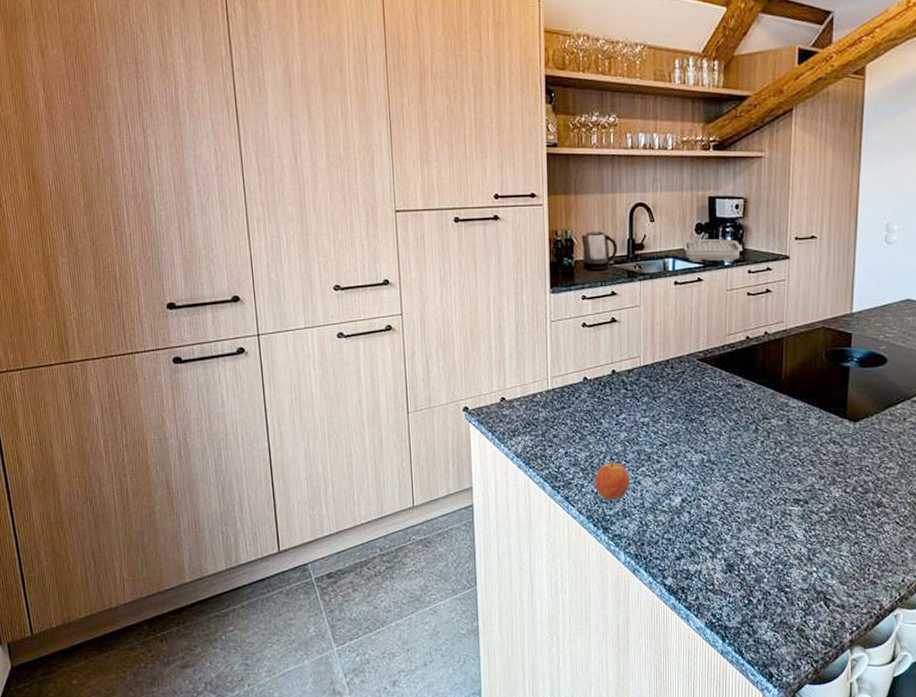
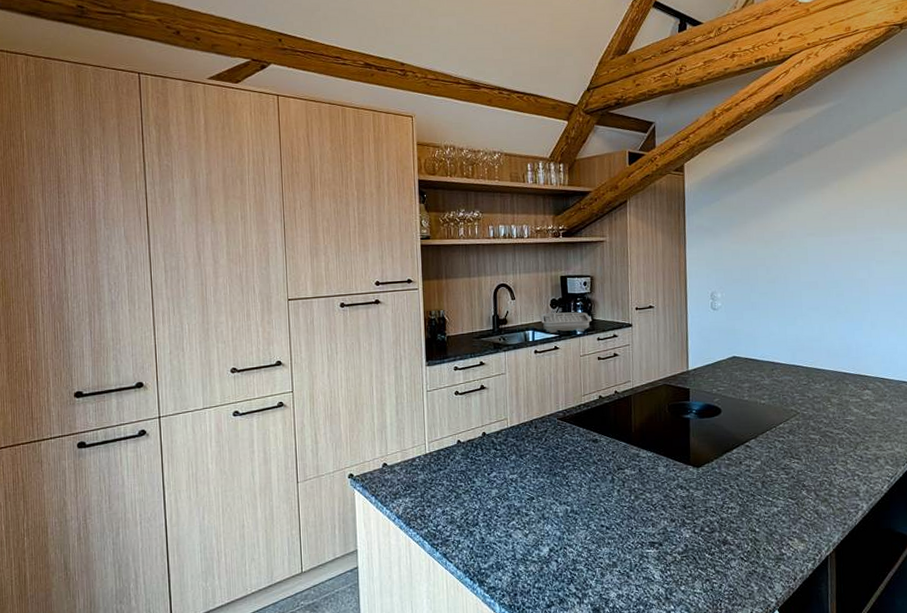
kettle: present [581,230,617,271] -> none [452,309,484,345]
fruit: present [594,460,630,501] -> none [469,516,502,555]

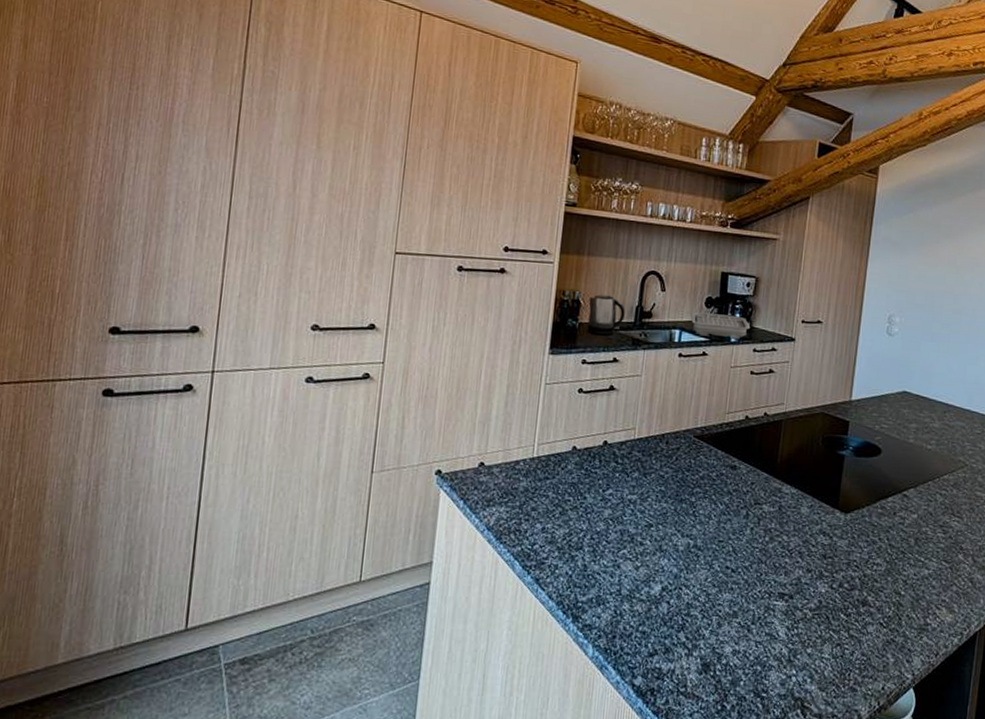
kettle: none [452,309,484,345] -> present [587,294,625,336]

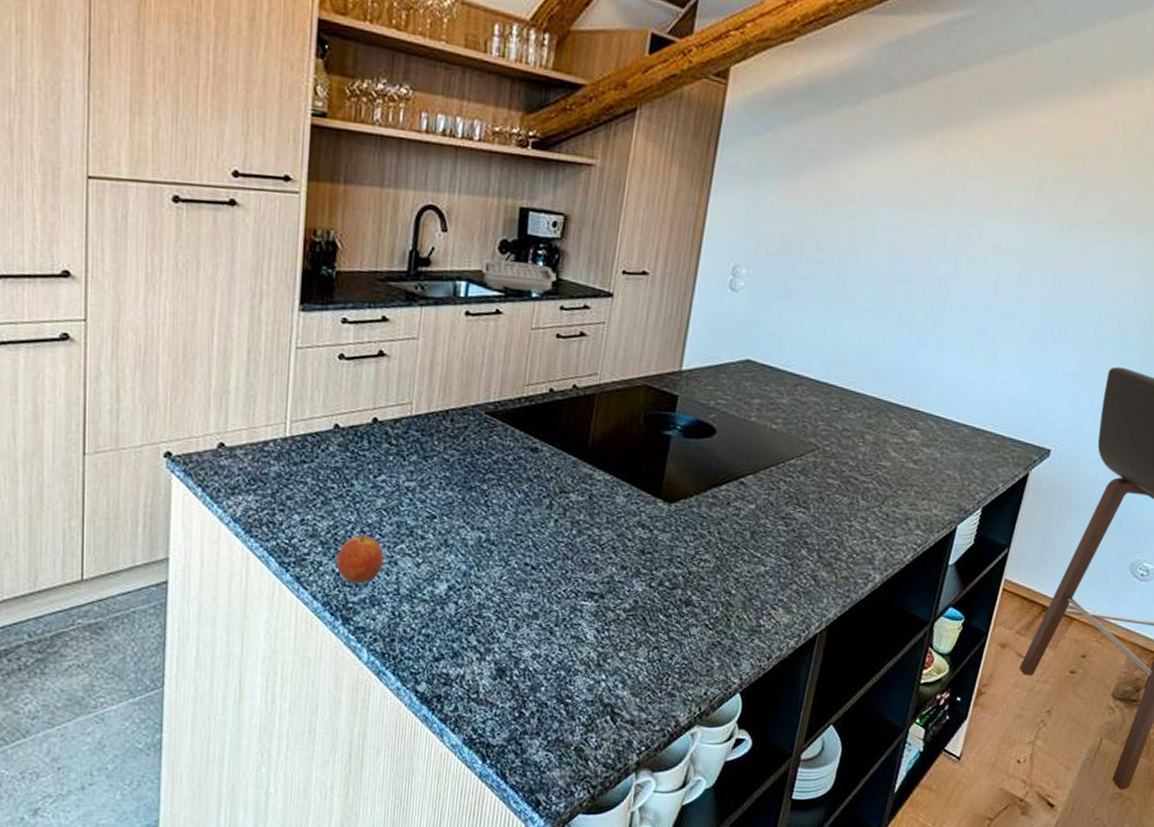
fruit: none [569,540,609,585] -> present [336,533,384,584]
kettle: present [587,294,625,336] -> none [347,234,396,289]

